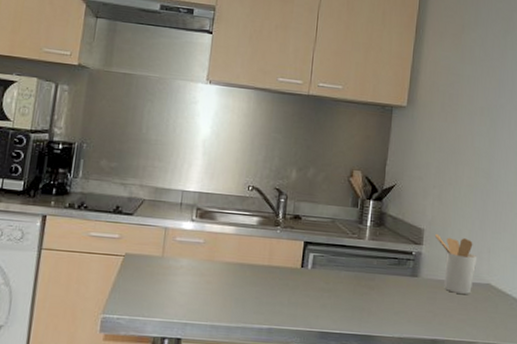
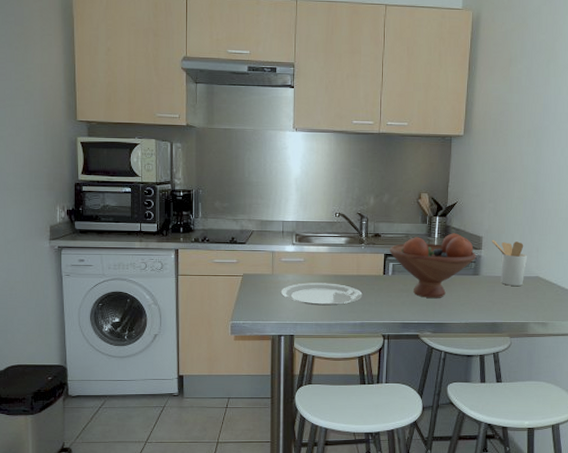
plate: none [171,270,274,303] -> present [282,283,363,306]
fruit bowl: none [310,222,416,303] -> present [389,233,477,298]

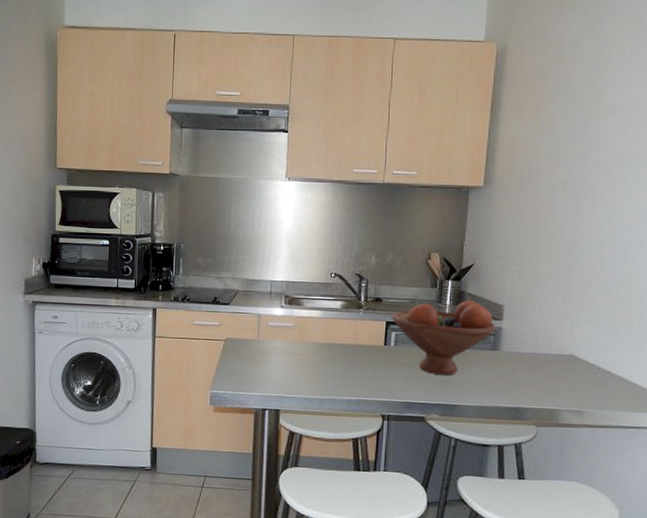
plate: present [282,283,363,306] -> none [267,351,360,379]
utensil holder: present [491,239,528,286] -> none [514,308,560,365]

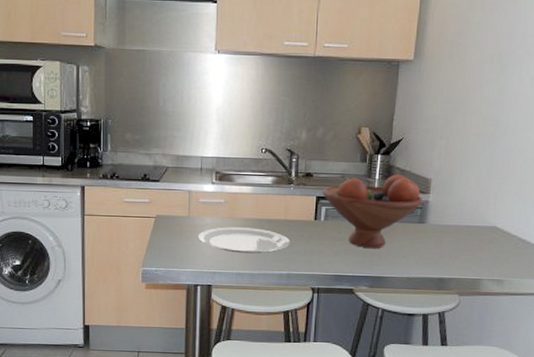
plate: none [267,351,360,379] -> present [199,227,290,254]

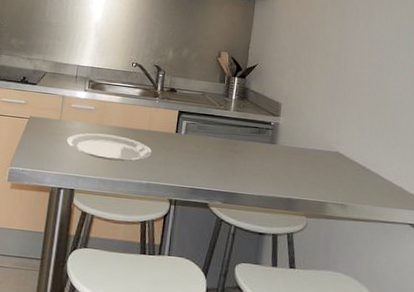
fruit bowl: present [322,174,424,248] -> none [184,96,275,165]

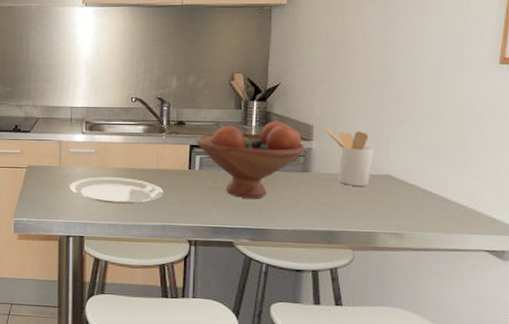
fruit bowl: none [184,96,275,165] -> present [196,121,306,198]
utensil holder: none [290,107,328,161] -> present [325,128,374,186]

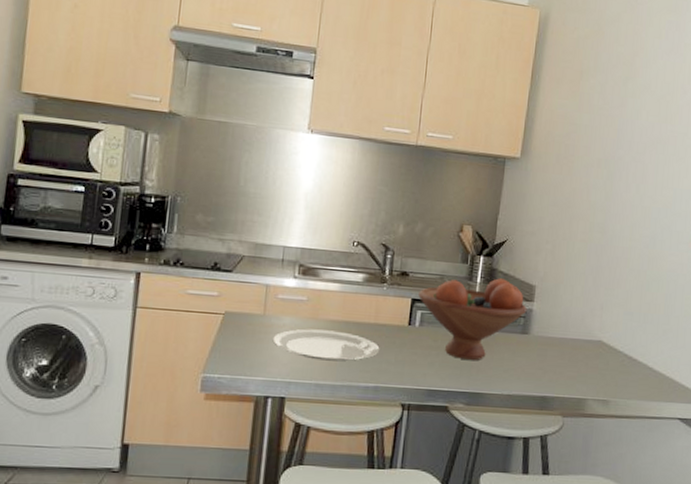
utensil holder: present [325,128,374,186] -> none [546,289,590,351]

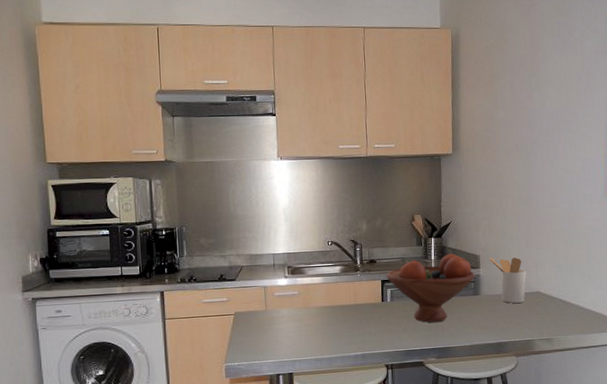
plate: present [274,328,380,362] -> none [277,314,362,340]
utensil holder: none [546,289,590,351] -> present [489,257,527,303]

